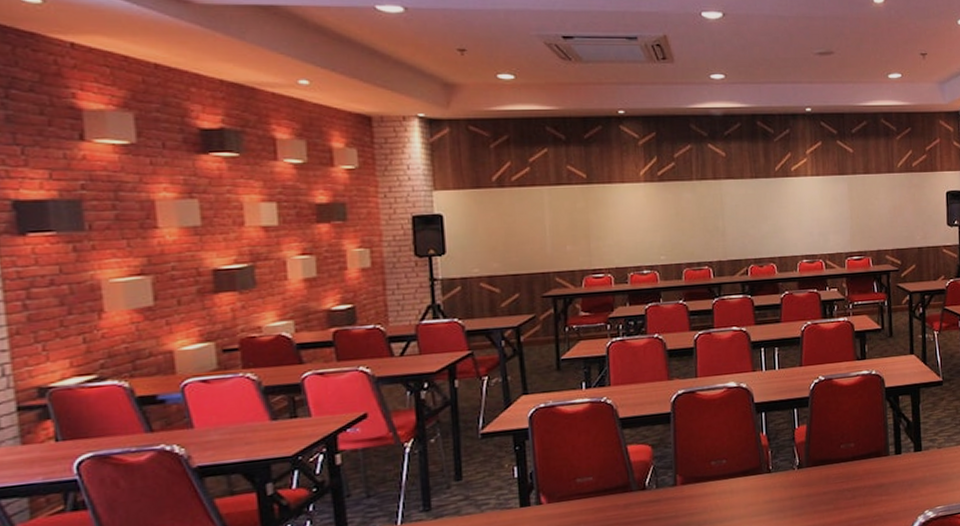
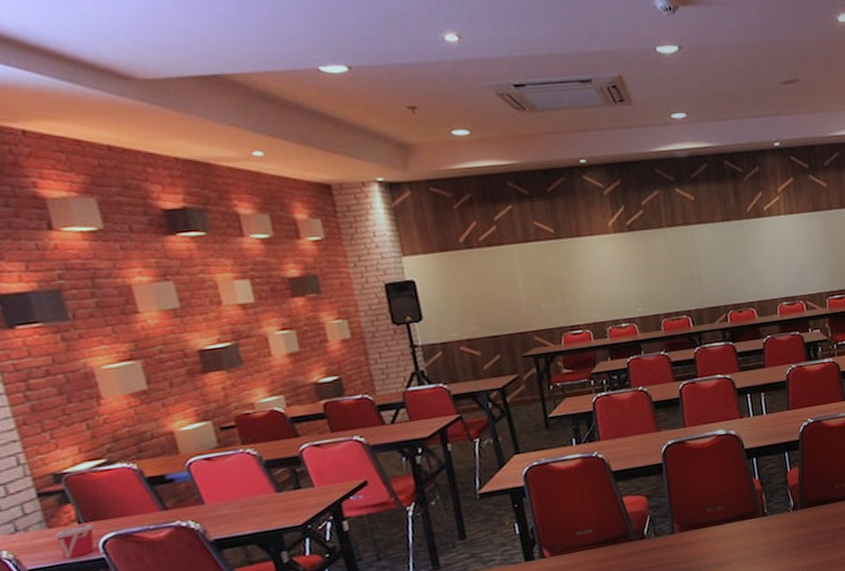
cup: none [27,442,73,478] -> present [54,523,95,559]

